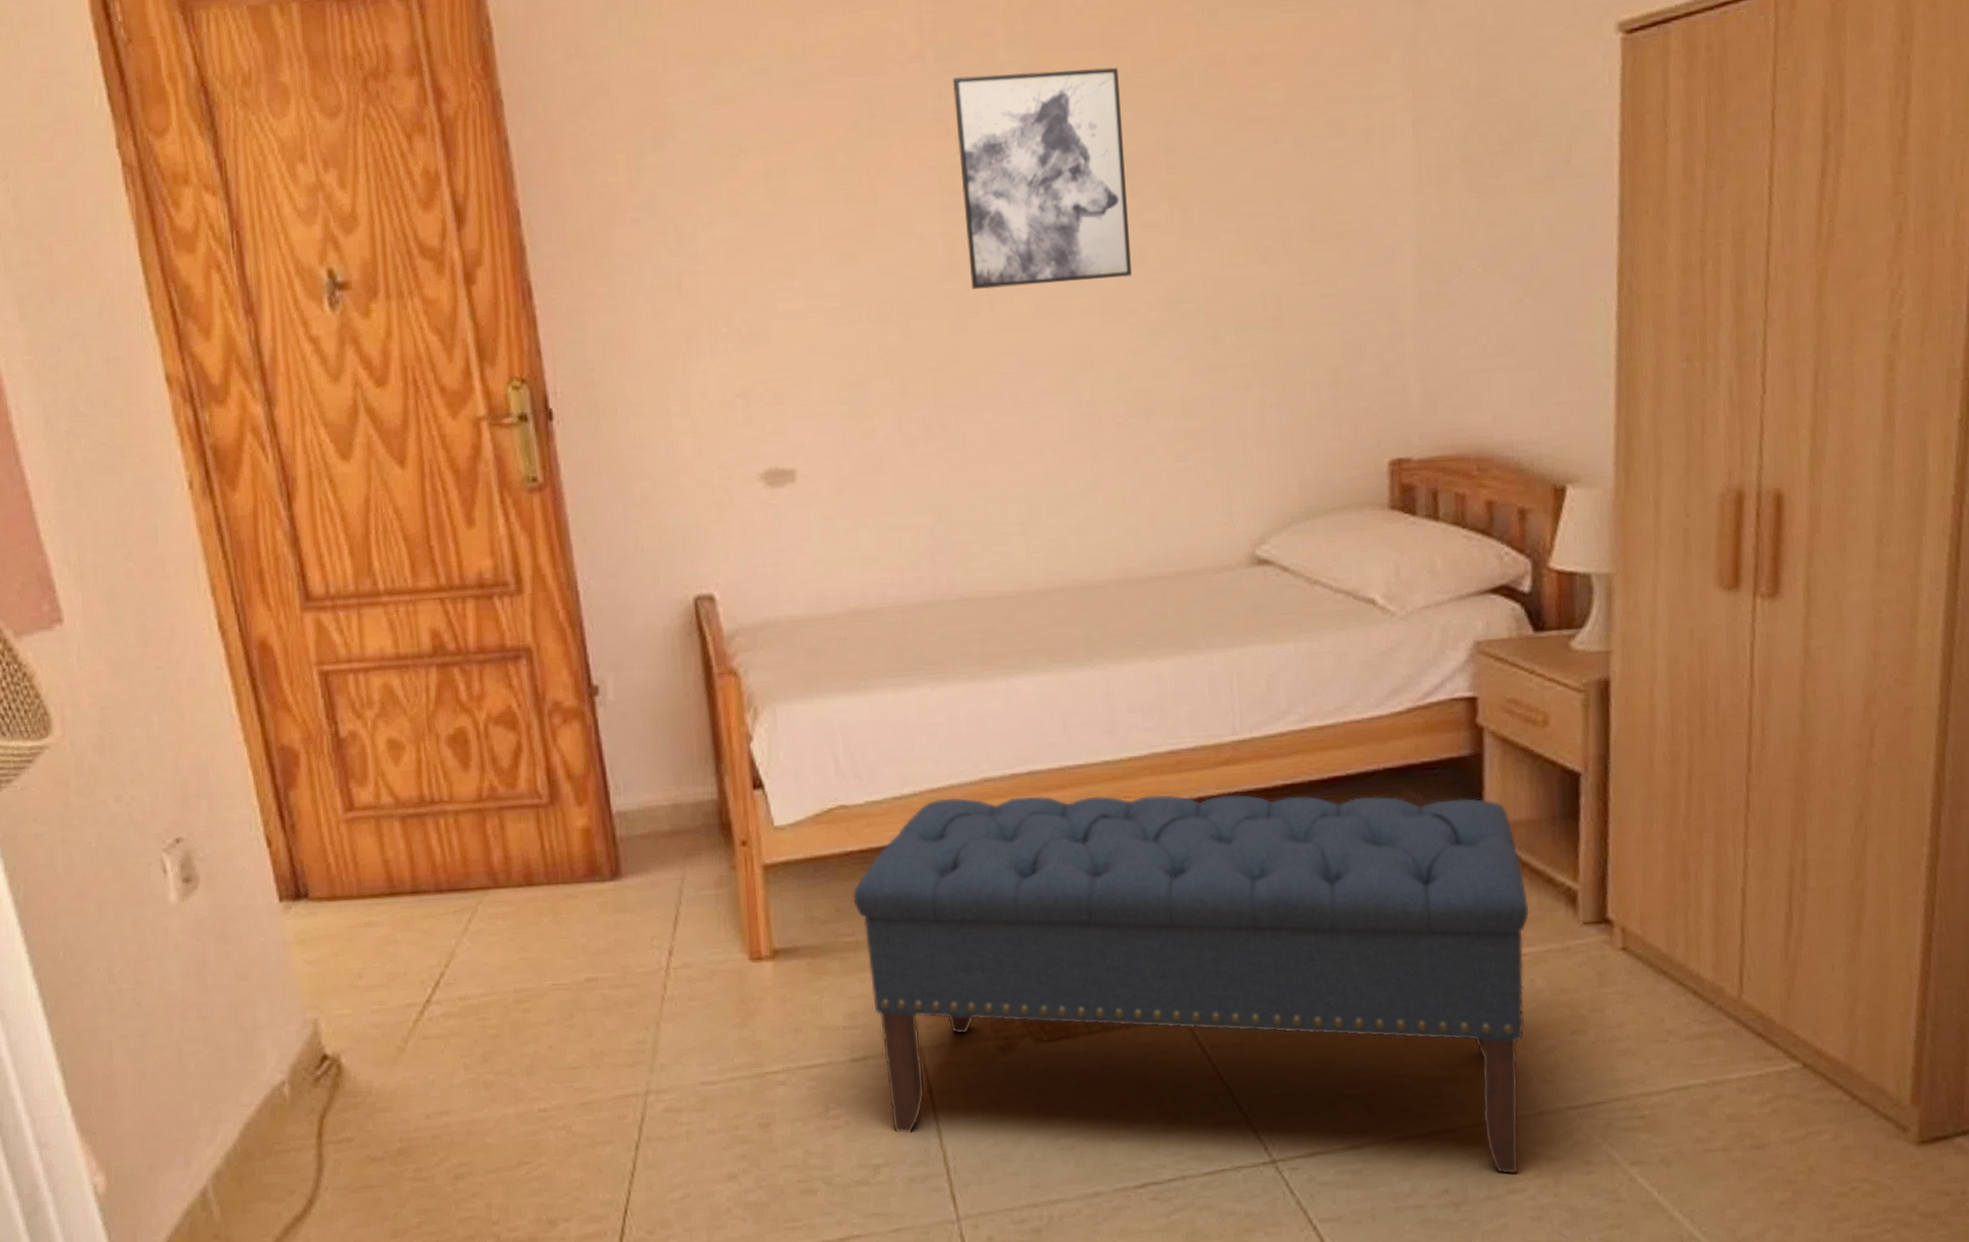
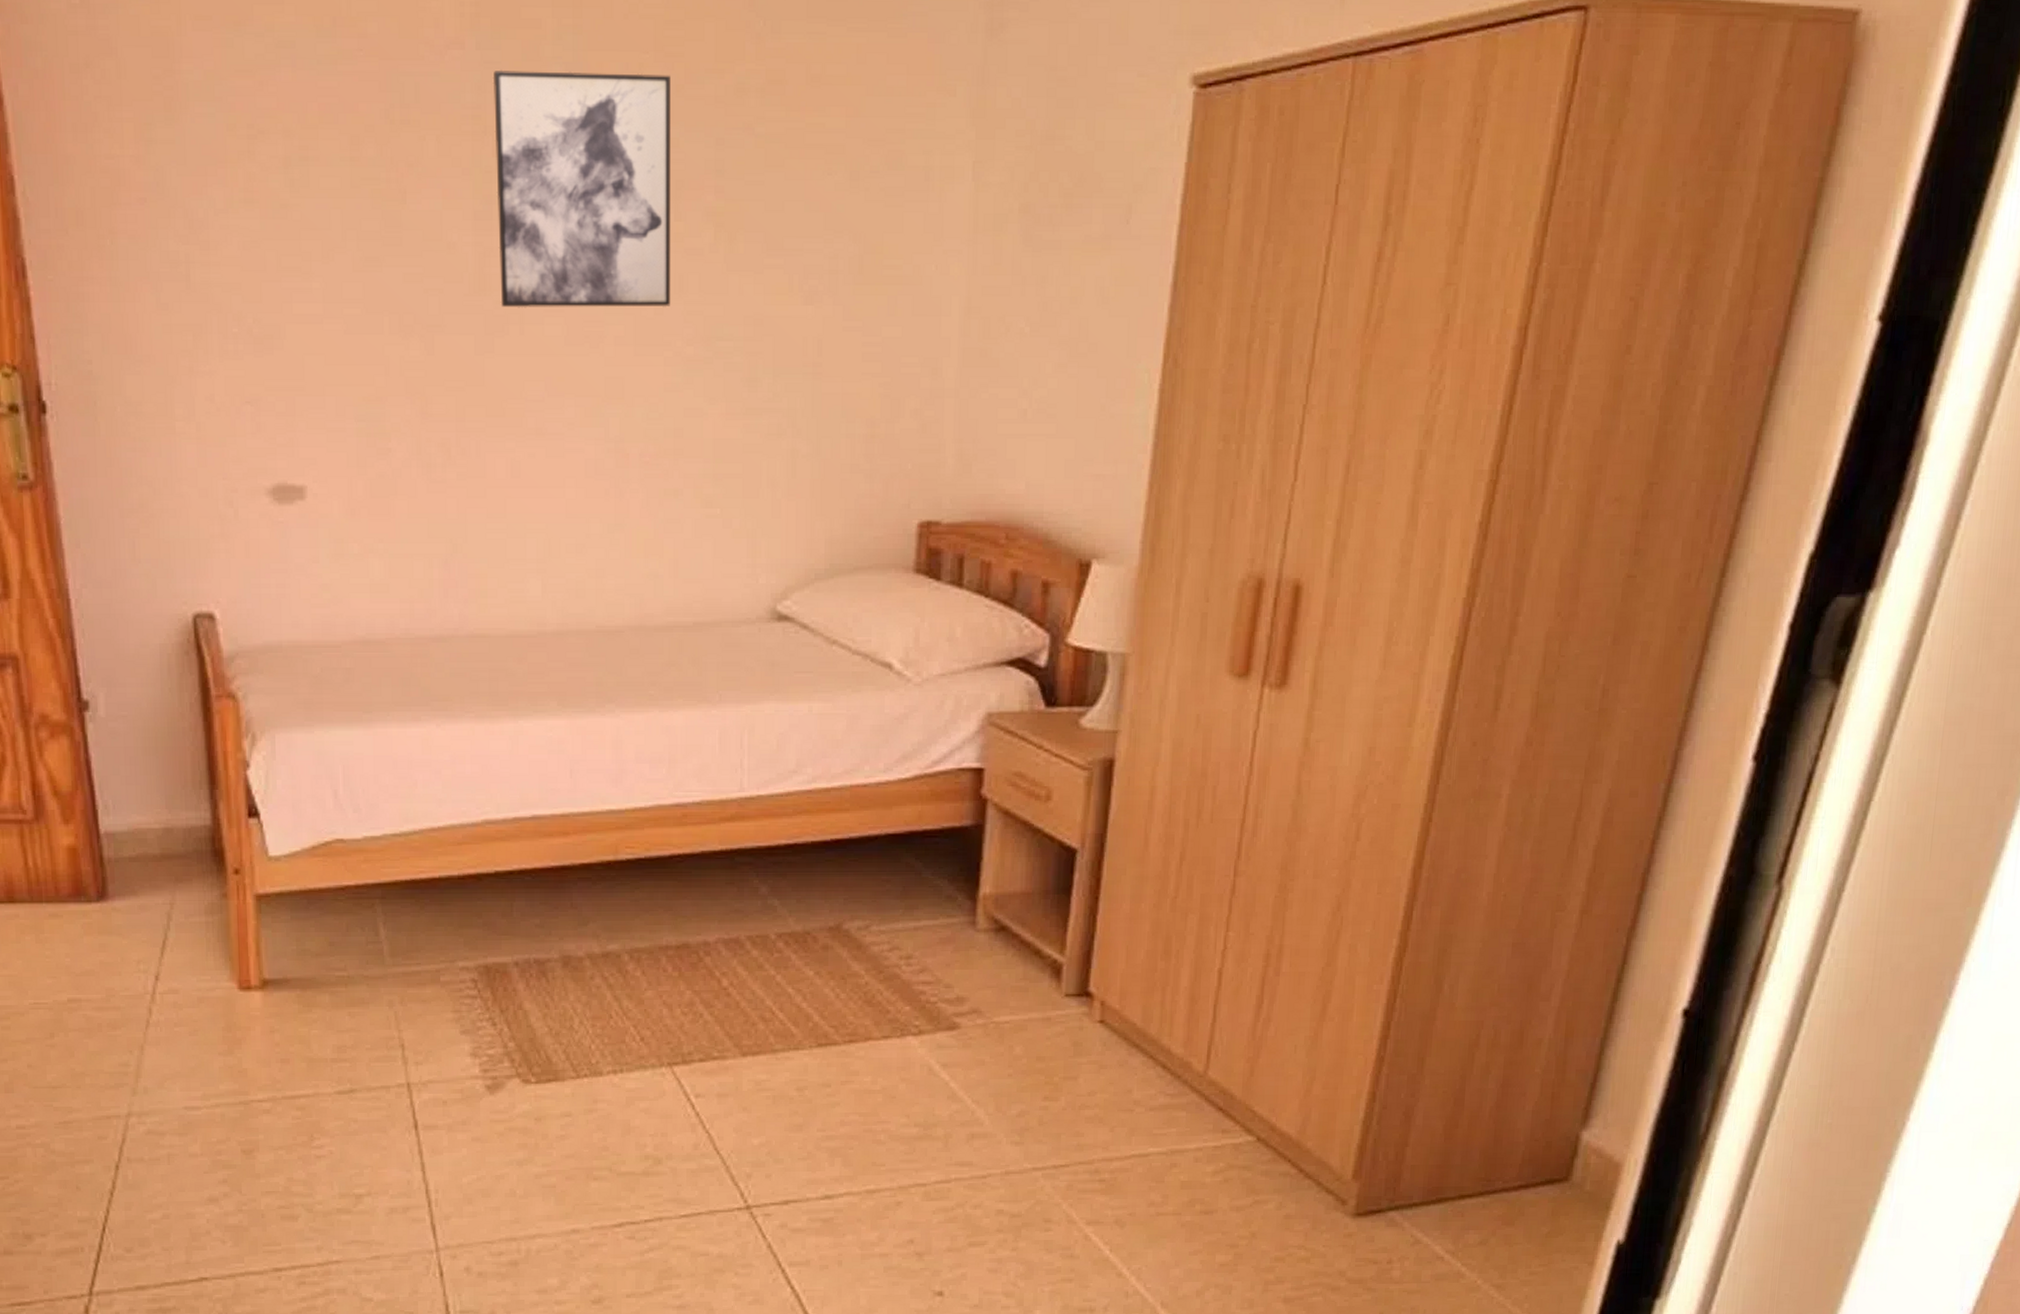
bench: present [852,794,1530,1175] -> none [346,838,1015,1229]

